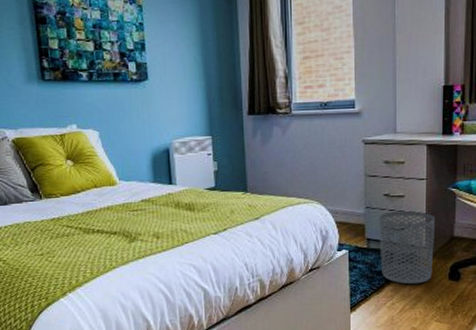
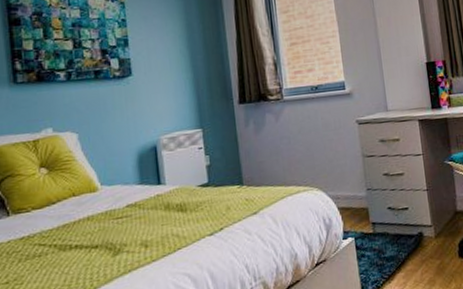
waste bin: present [379,210,435,285] -> none [381,188,442,268]

